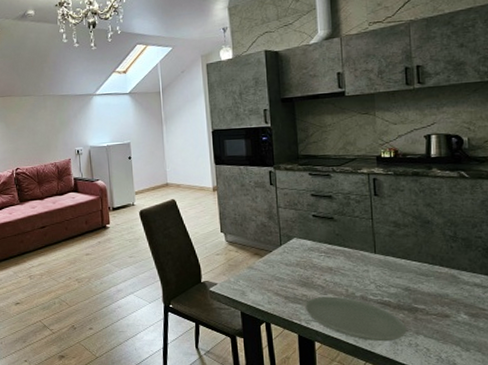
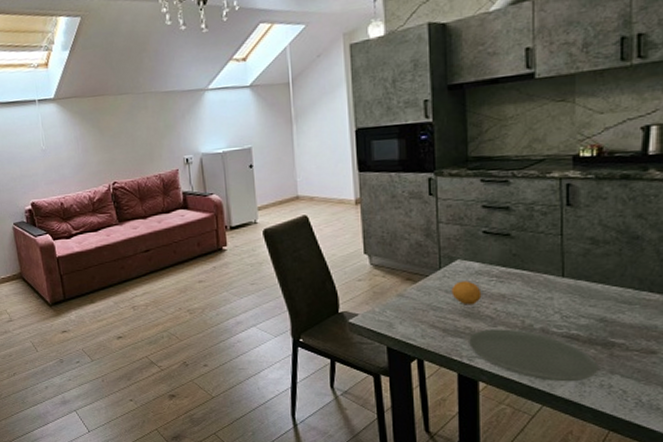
fruit: none [290,256,314,276] -> present [451,281,482,305]

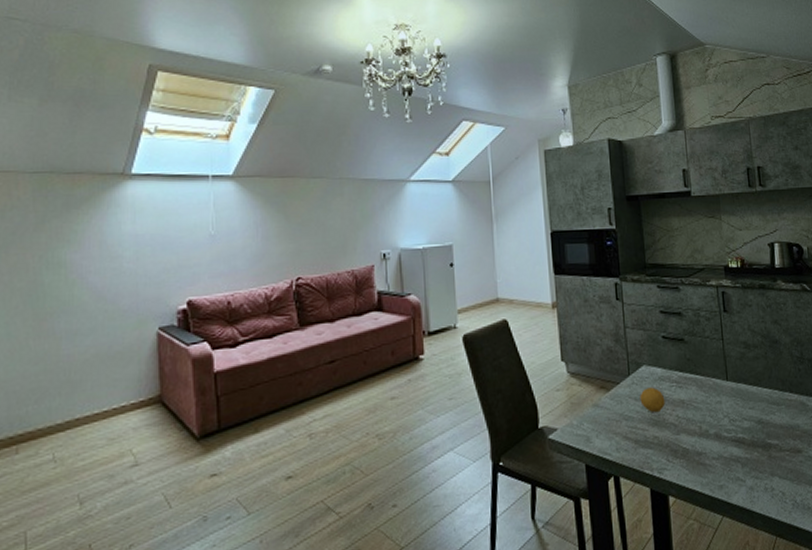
plate: present [469,329,599,382] -> none [657,436,762,489]

